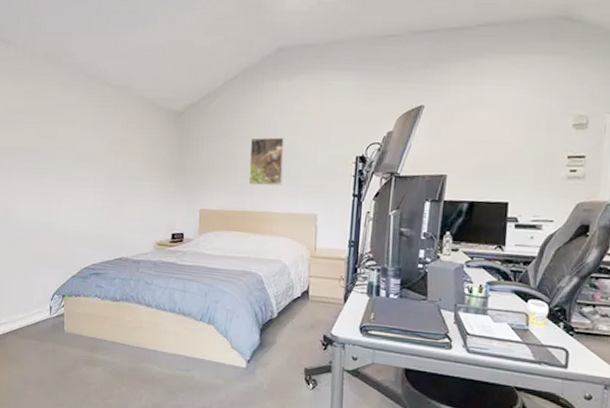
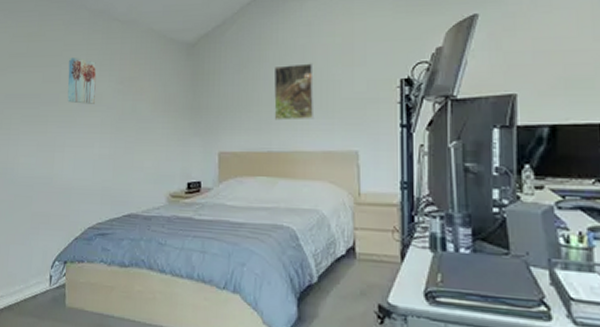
wall art: none [63,116,91,161] -> present [67,56,97,104]

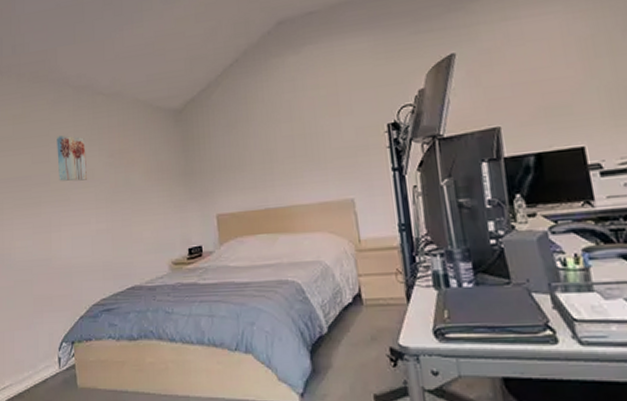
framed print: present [273,63,315,121] -> none [262,117,308,177]

